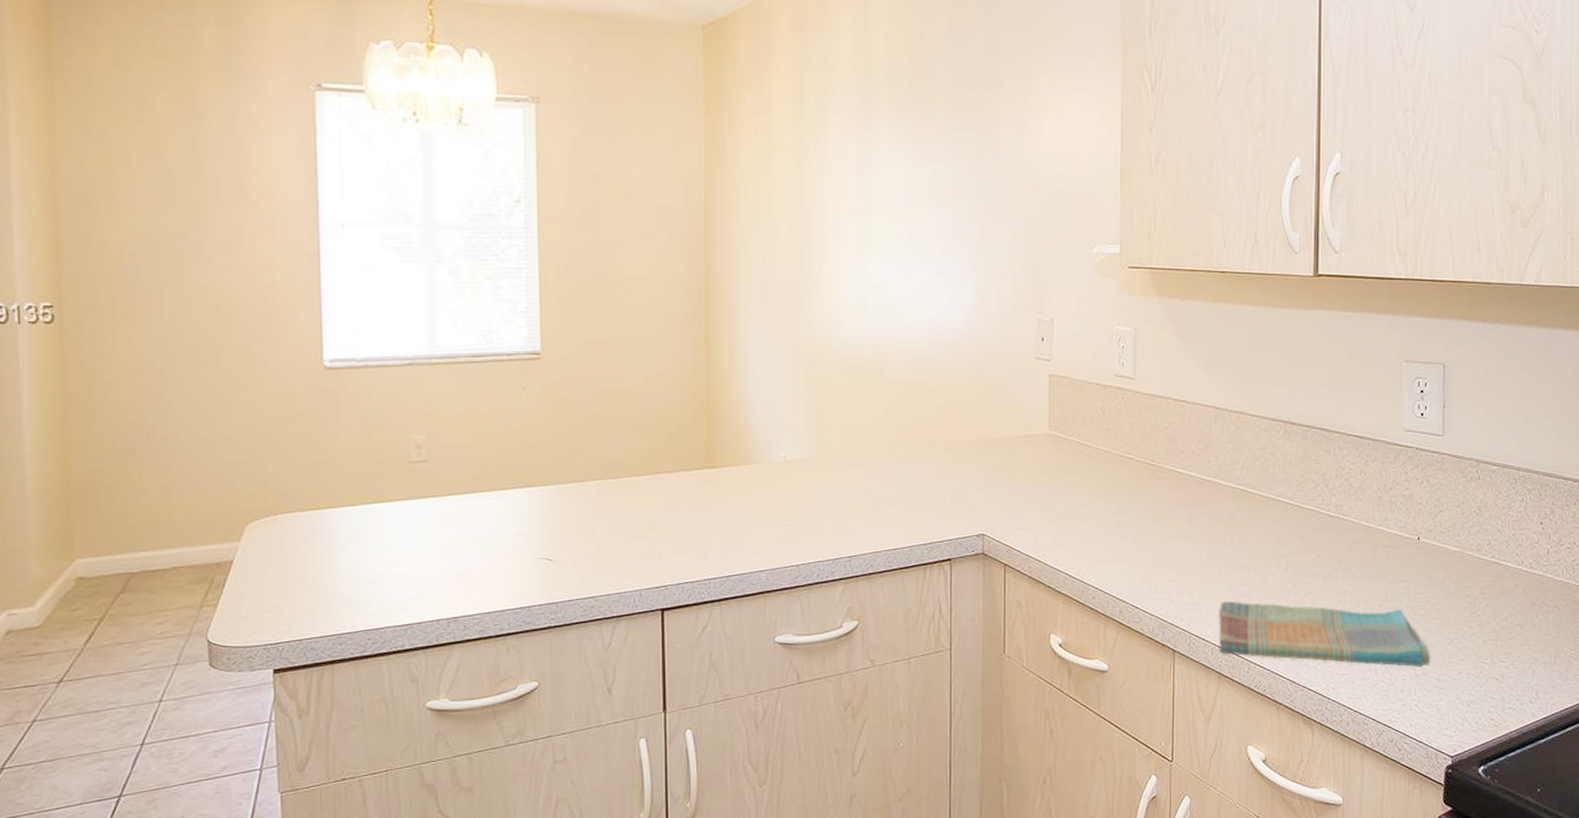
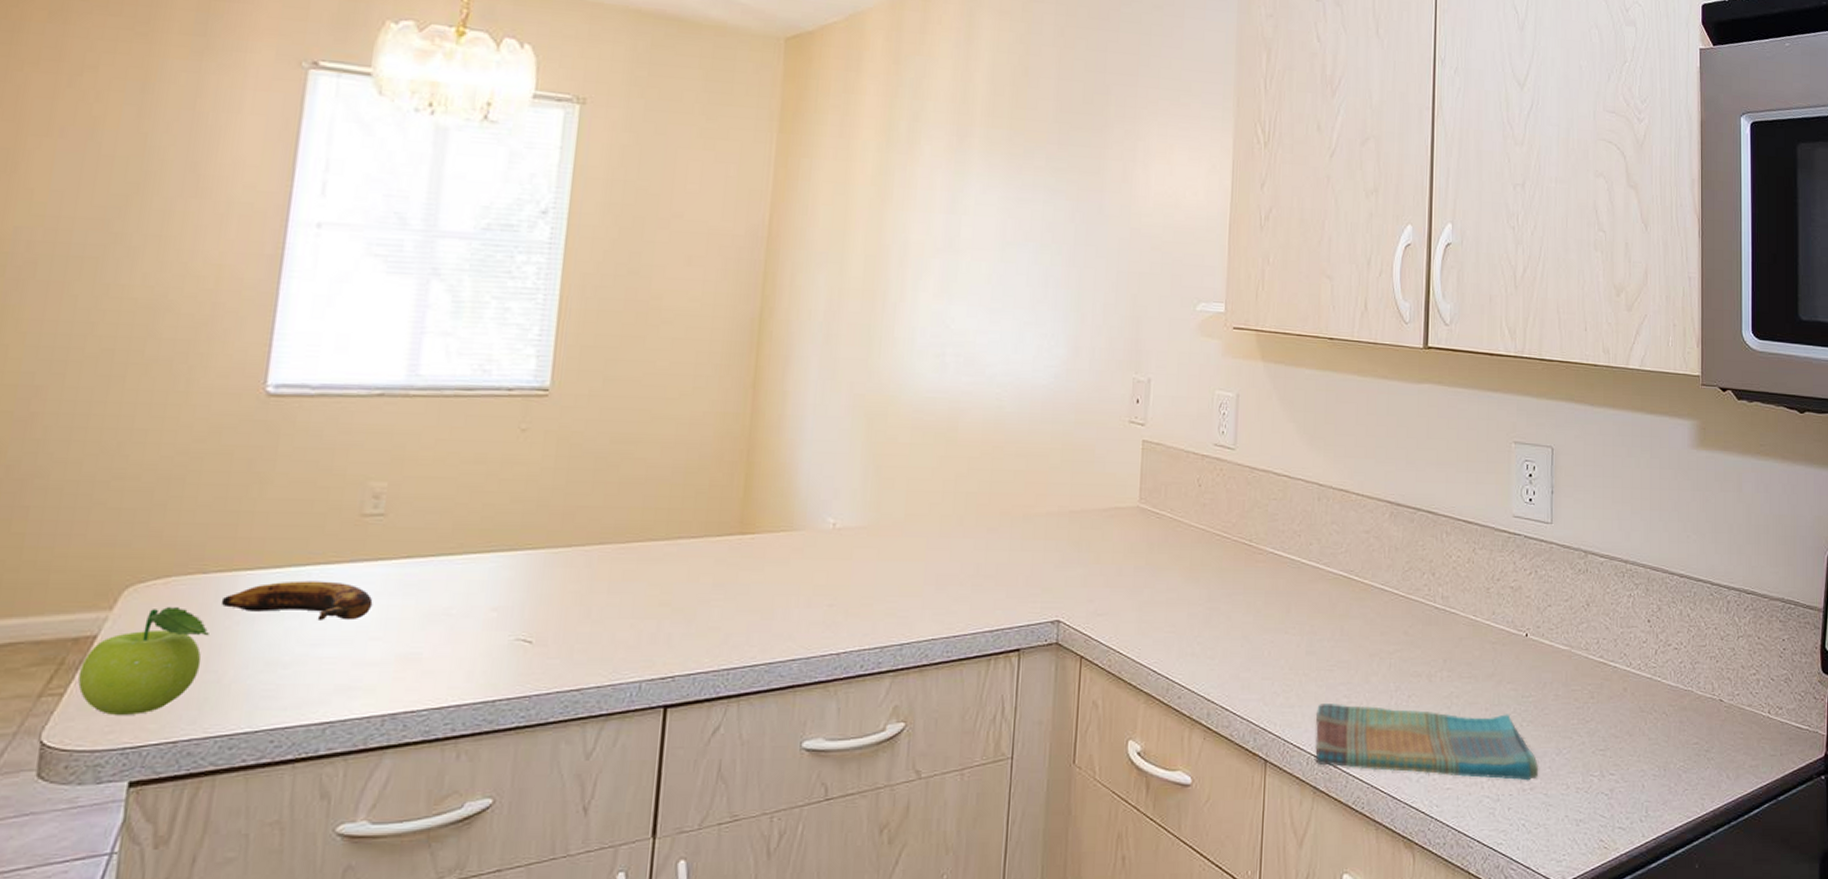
fruit: none [225,538,312,620] -> present [78,607,209,715]
banana: none [316,515,428,546] -> present [220,580,373,620]

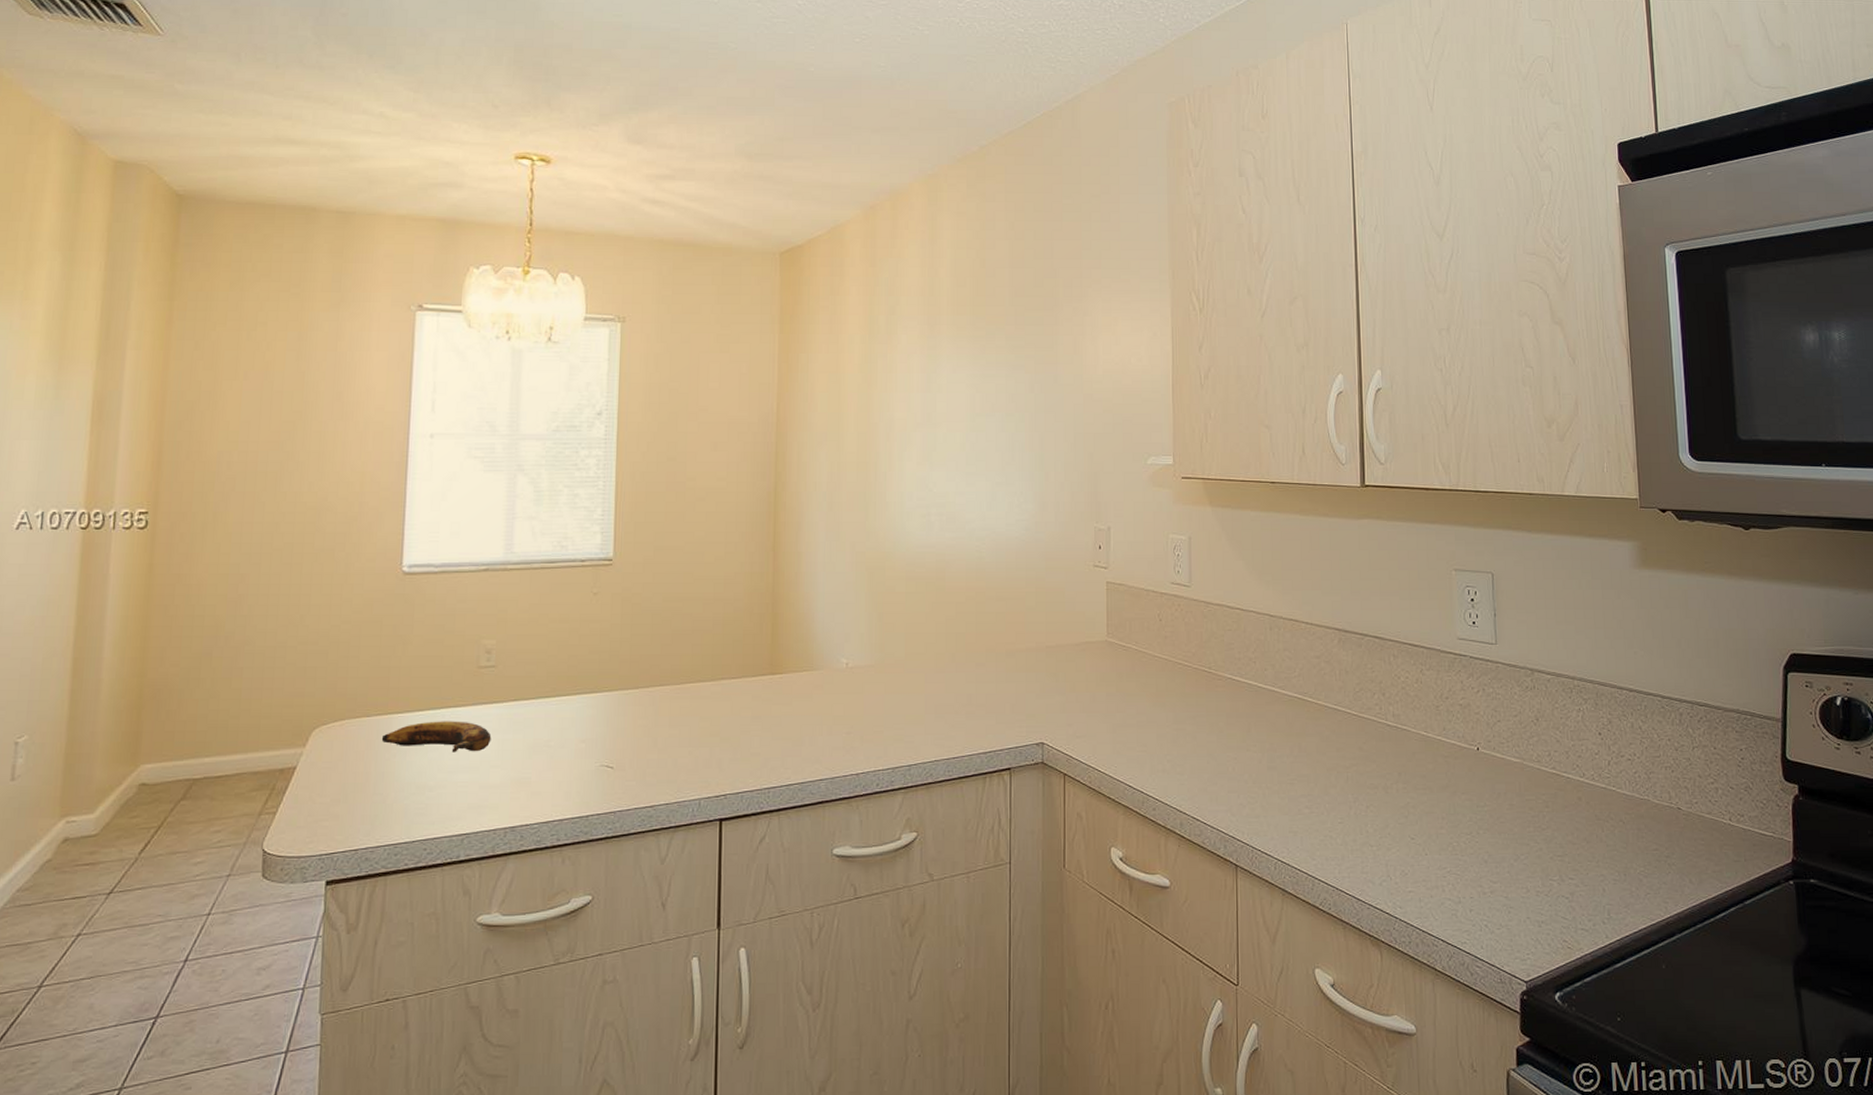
fruit: present [78,607,209,715] -> none [285,744,374,829]
dish towel: present [1315,704,1539,781] -> none [1280,814,1498,885]

